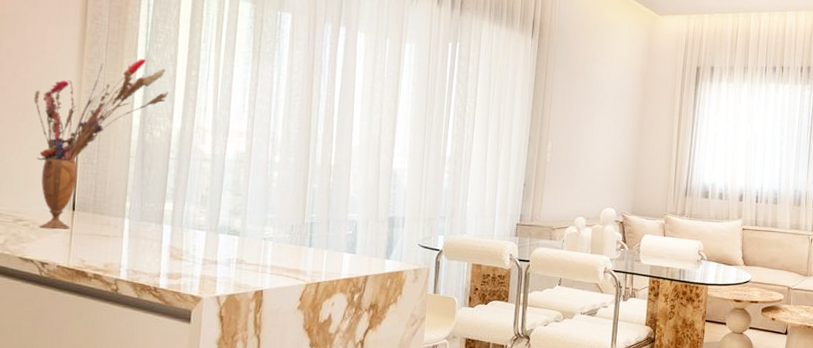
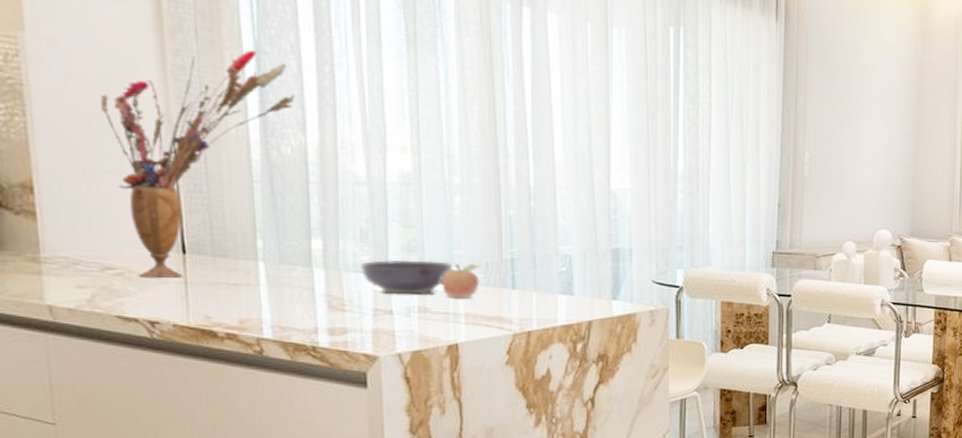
bowl: none [197,220,267,249] -> present [359,260,454,295]
fruit: none [256,224,287,255] -> present [441,263,481,300]

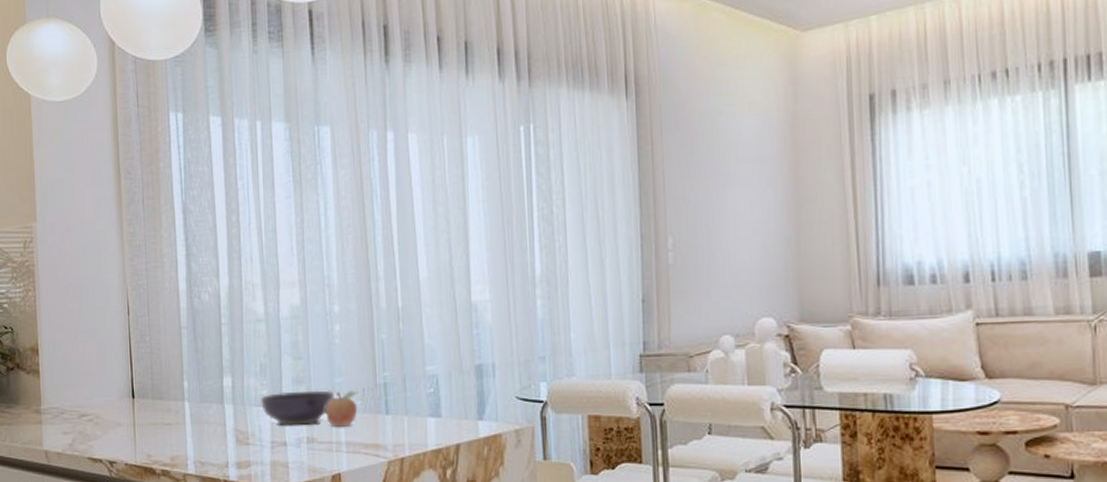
bouquet: present [99,50,295,279] -> none [80,211,211,423]

